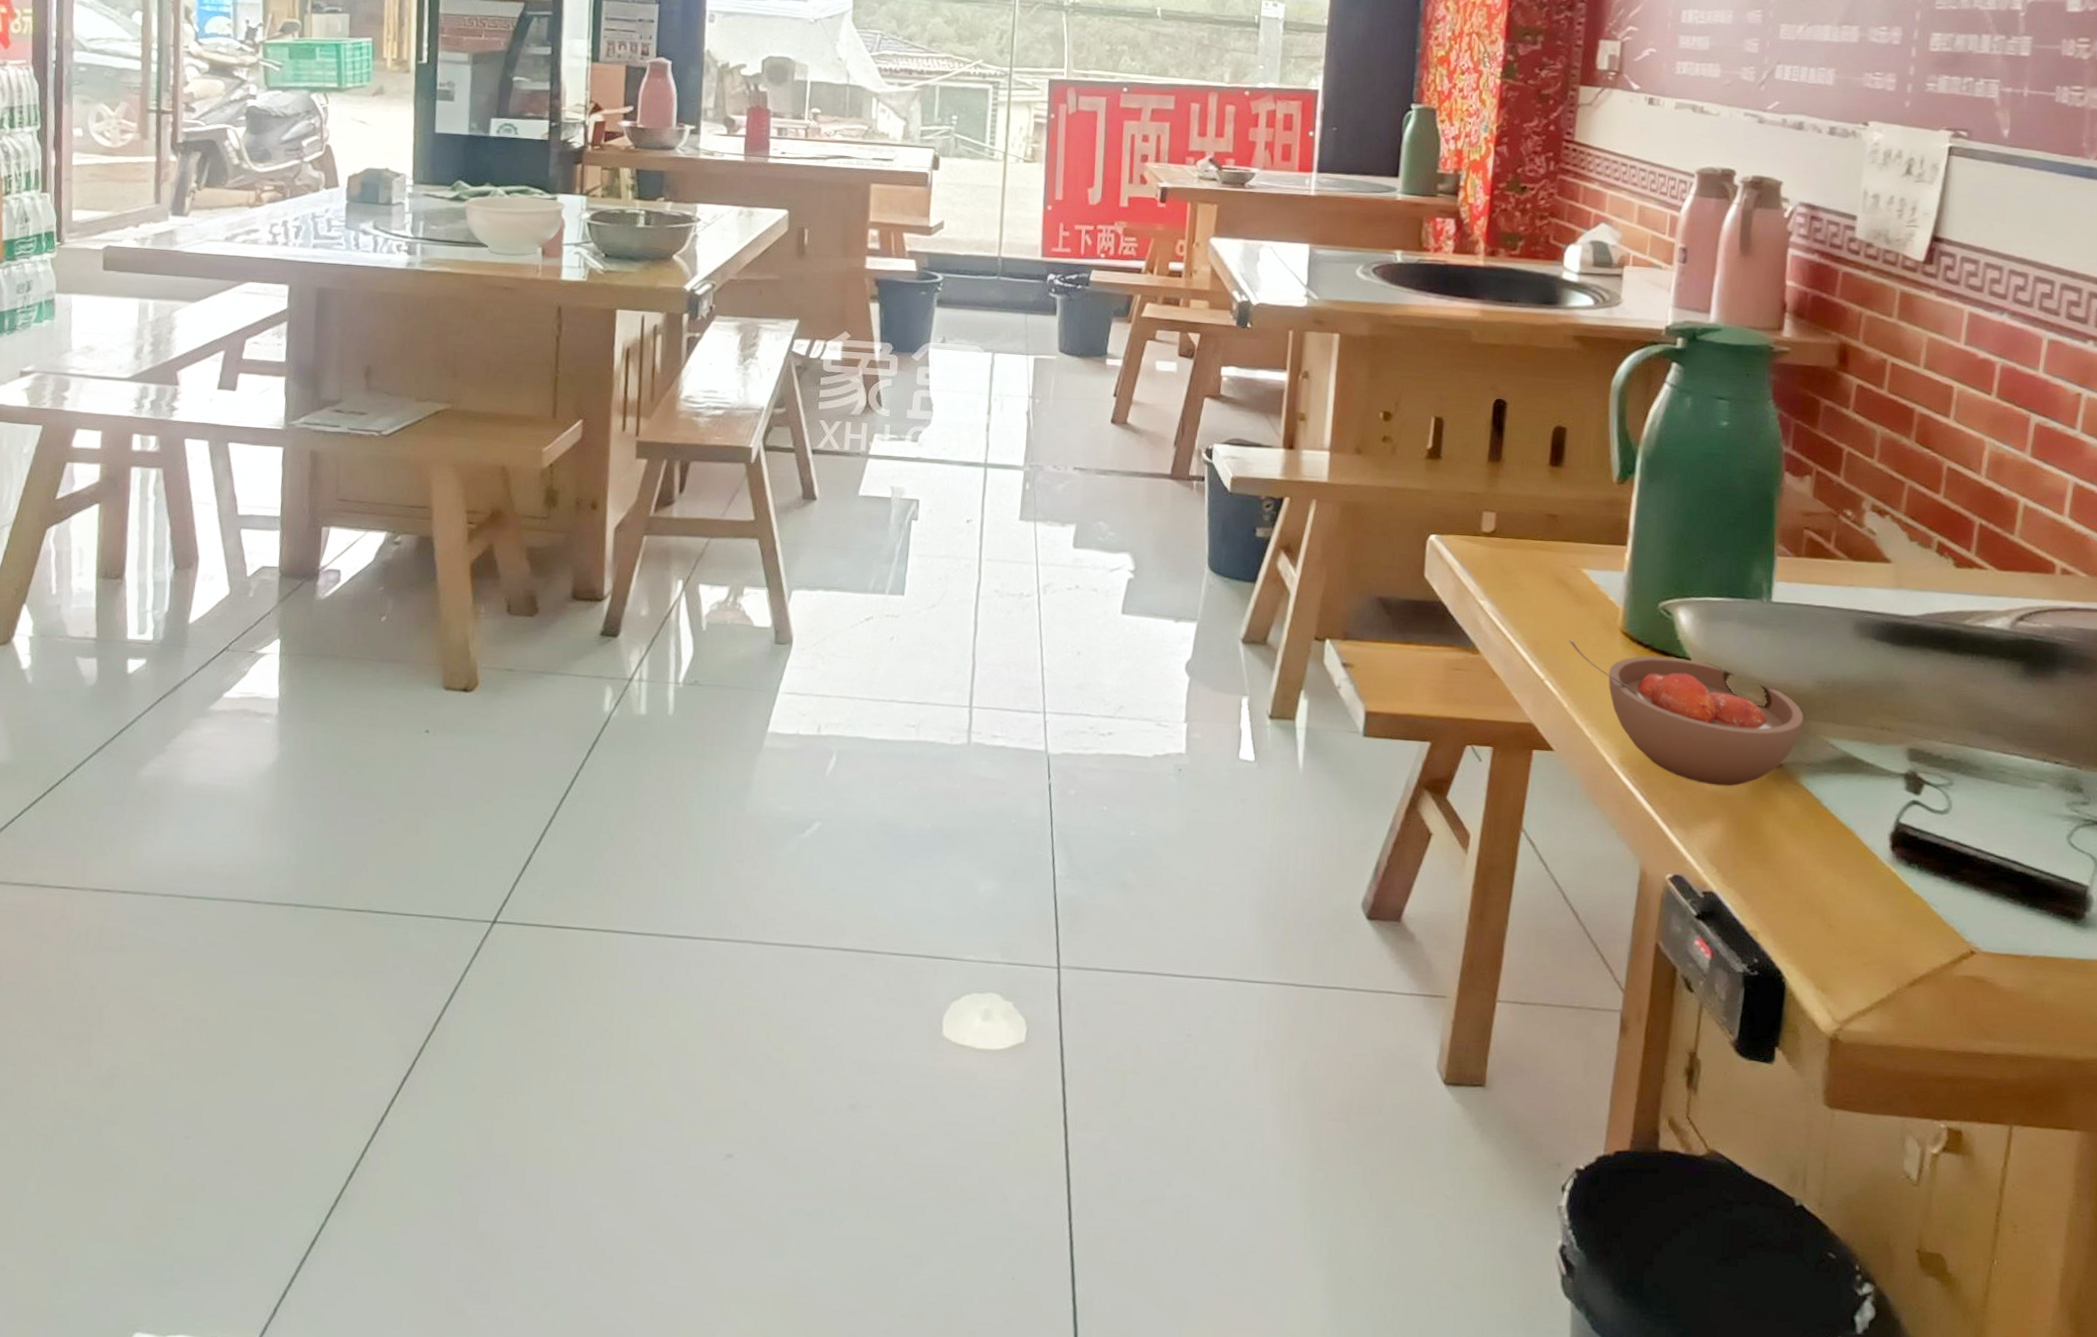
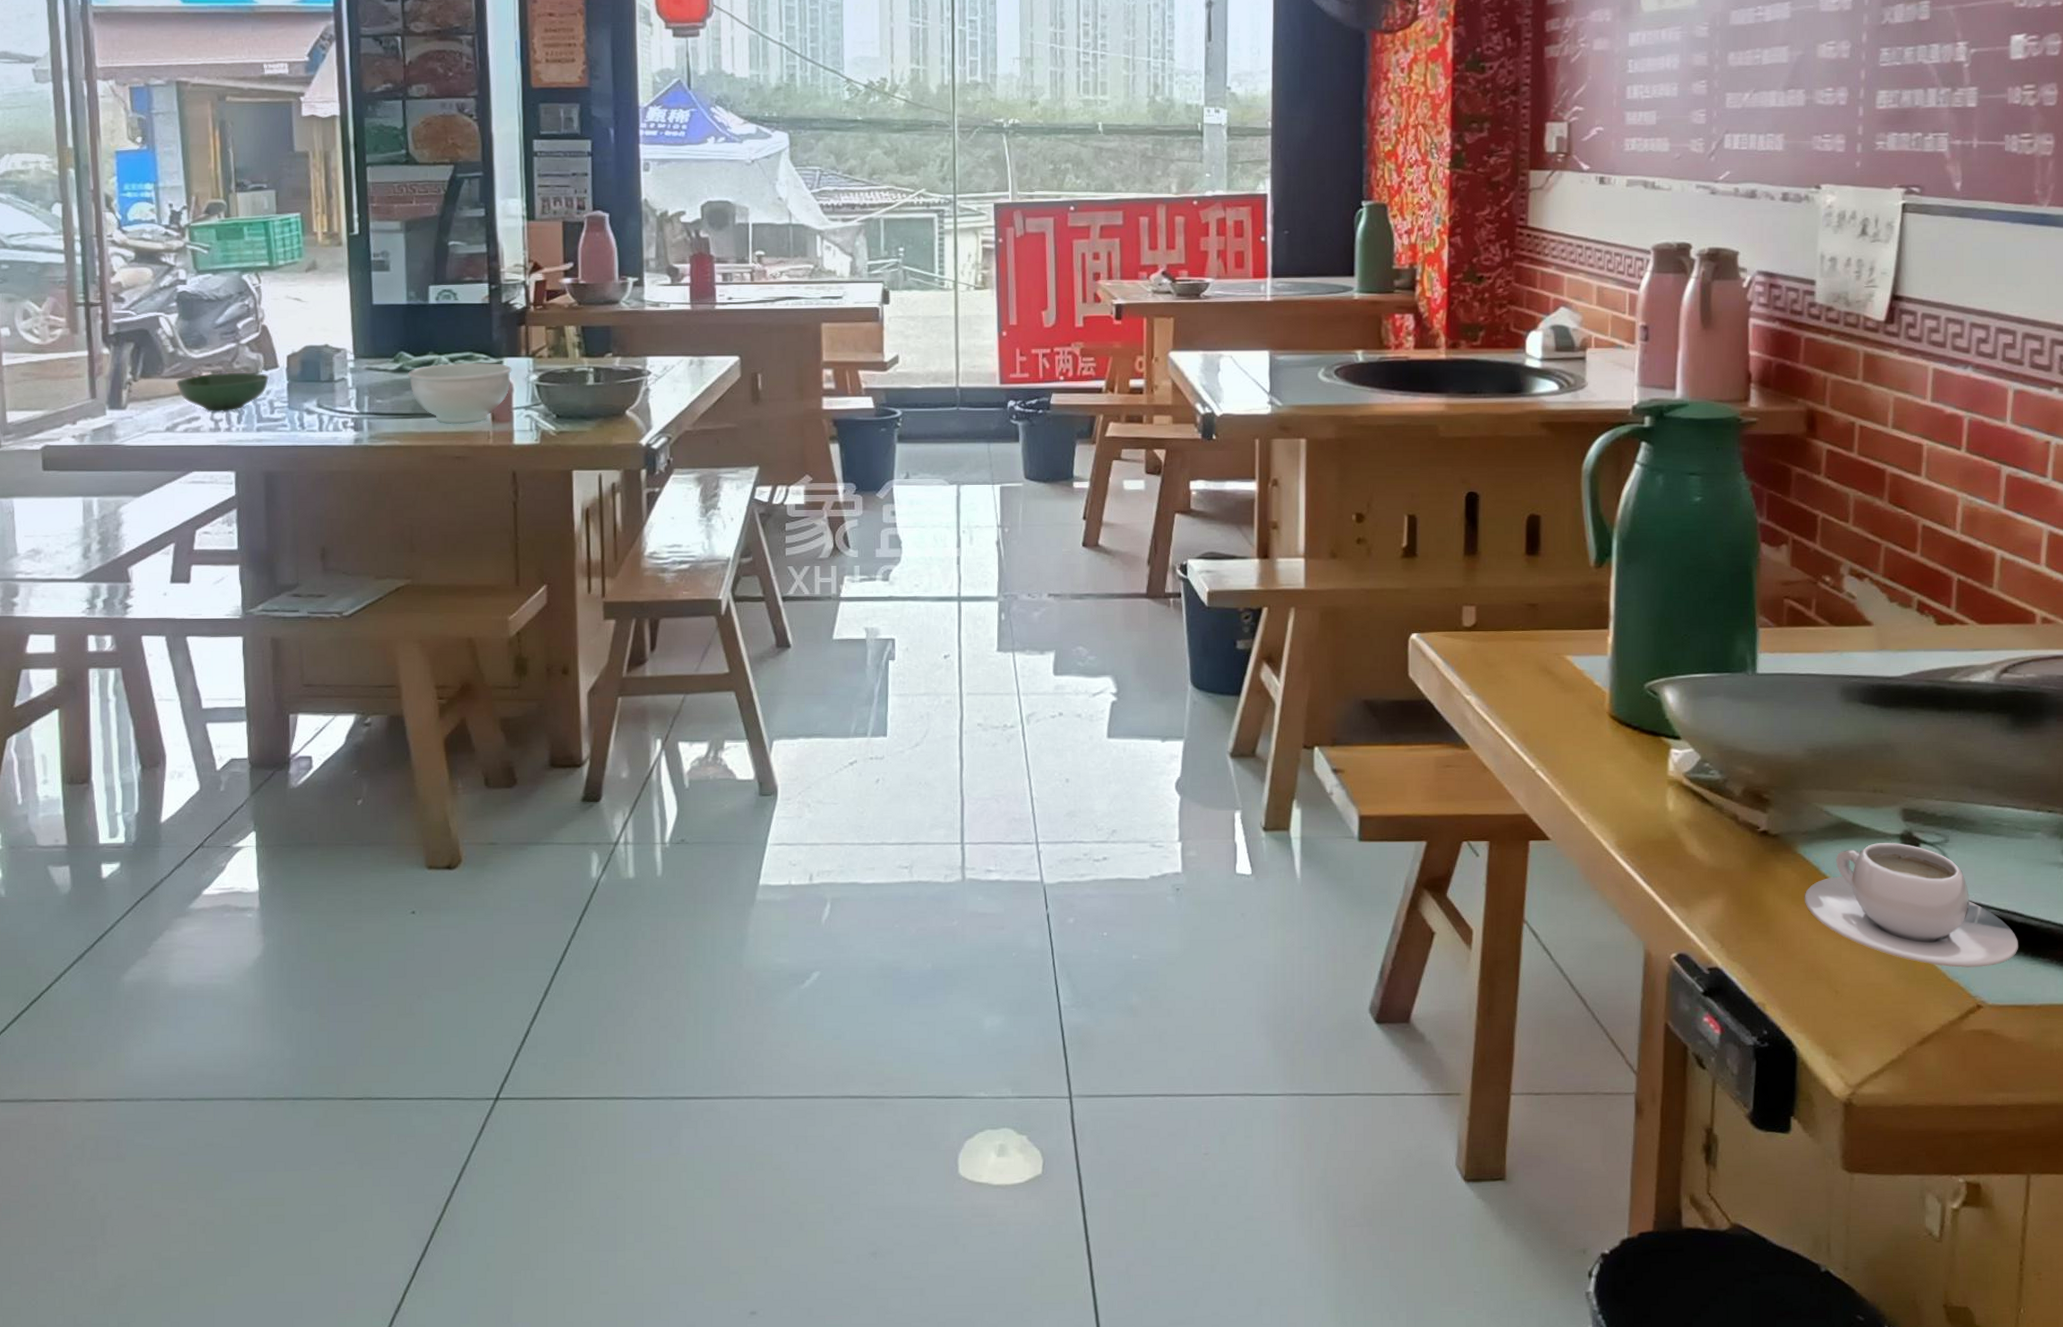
bowl: none [238,188,329,226] -> present [176,372,269,412]
soup bowl: present [1568,638,1804,786] -> none [1557,726,1796,861]
teacup: none [1803,780,2017,913] -> present [1804,843,2019,968]

